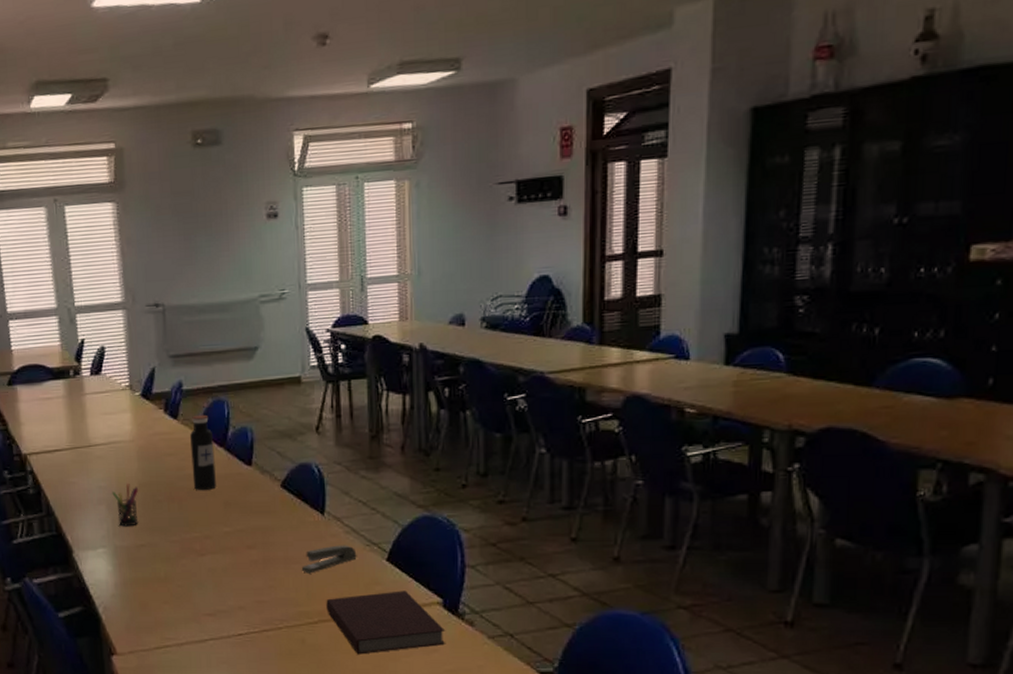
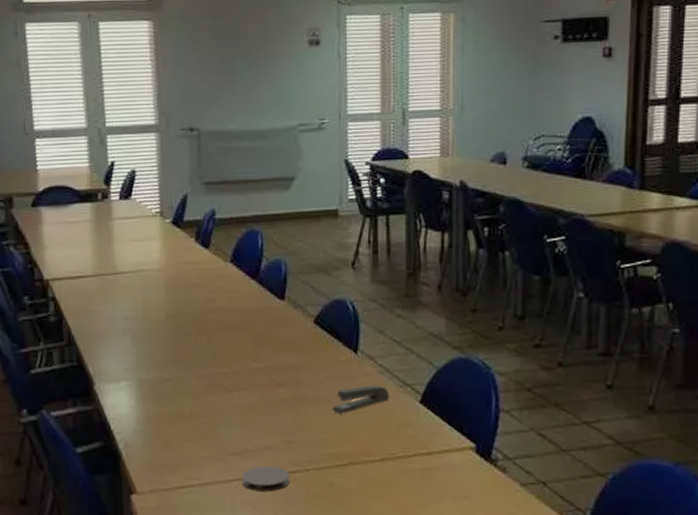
pen holder: present [112,484,139,527] -> none [138,314,166,359]
water bottle: present [190,414,216,490] -> none [222,245,247,324]
coaster: none [216,625,263,650] -> present [241,465,290,492]
notebook: present [326,591,446,655] -> none [356,434,478,500]

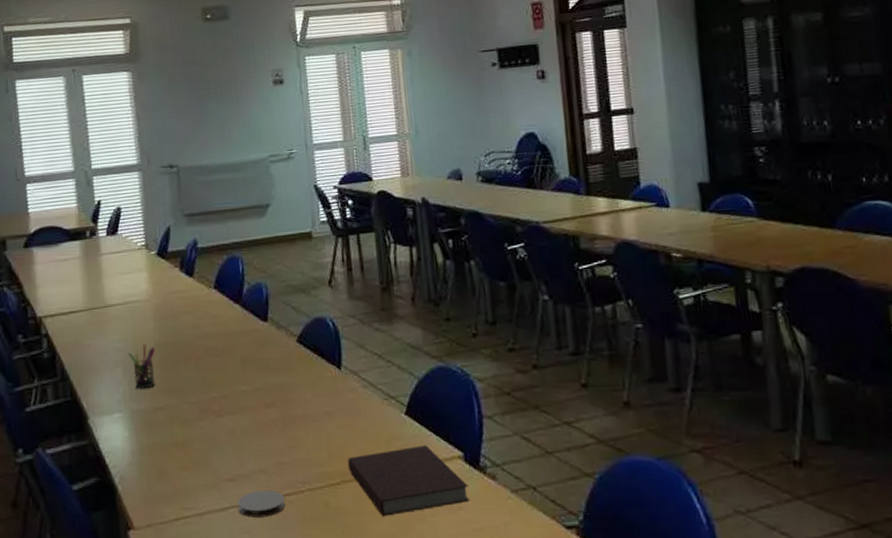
pen holder: none [138,314,166,359] -> present [128,344,156,389]
stapler: present [332,385,390,414] -> none [321,400,376,431]
notebook: none [356,434,478,500] -> present [347,445,471,516]

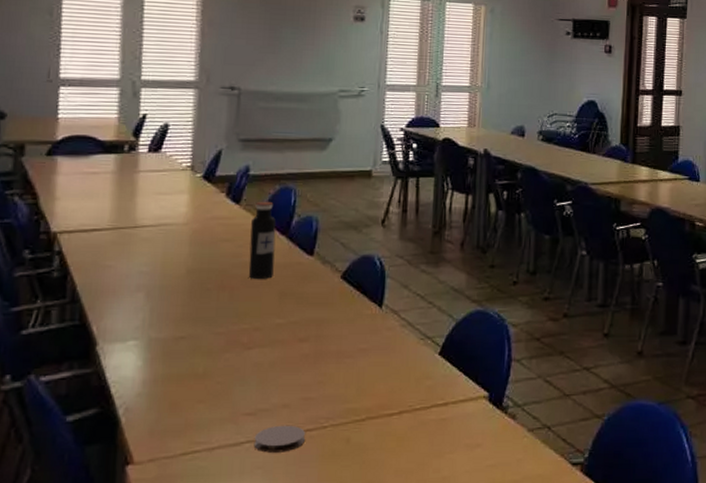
pen holder: present [128,344,156,389] -> none [154,270,187,317]
water bottle: none [206,271,233,348] -> present [248,201,277,279]
notebook: present [347,445,471,516] -> none [375,385,490,453]

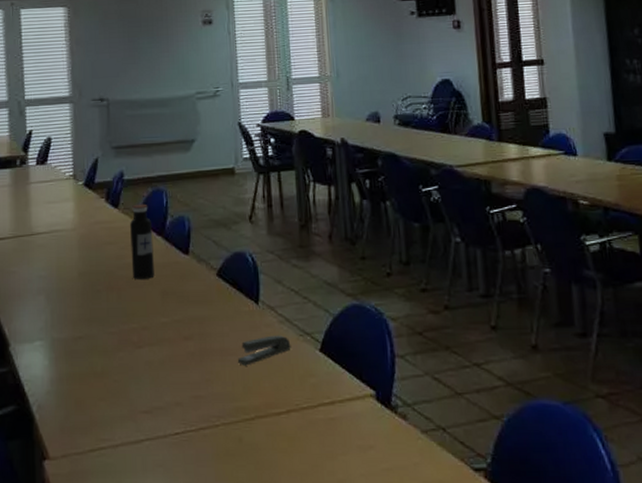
coaster: present [253,425,306,453] -> none [152,423,200,451]
stapler: none [353,339,411,368] -> present [237,335,291,366]

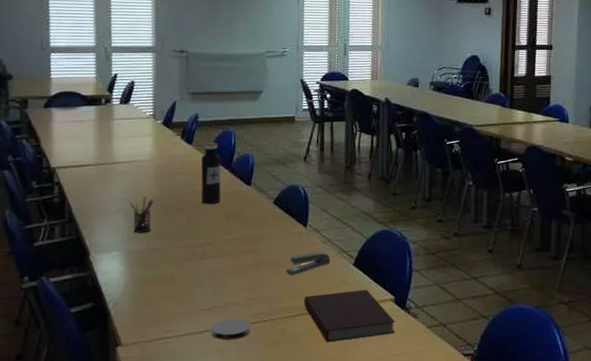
pen holder: none [52,273,79,318] -> present [130,197,154,233]
coaster: none [152,423,200,451] -> present [211,318,251,340]
notebook: none [262,383,382,453] -> present [304,290,396,342]

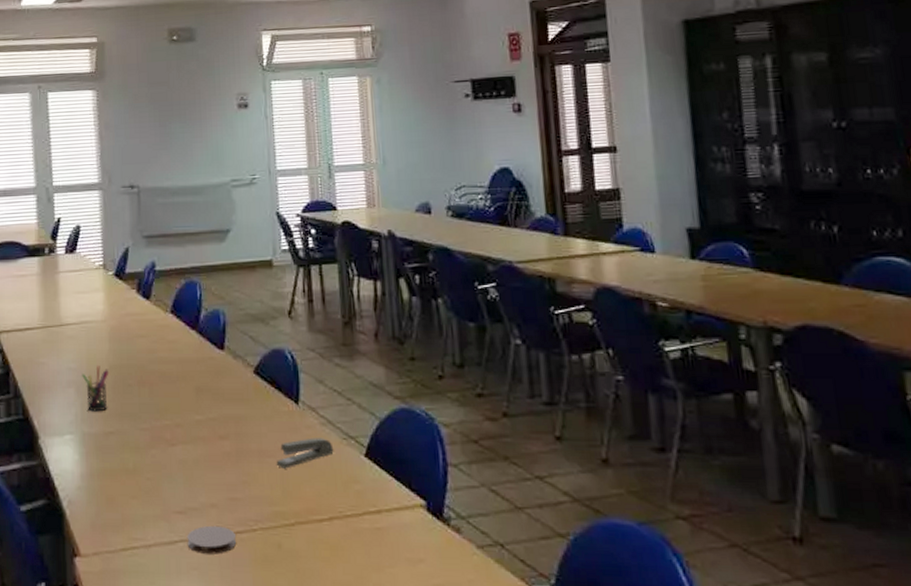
water bottle: present [201,142,221,204] -> none [162,296,188,374]
notebook: present [304,290,396,342] -> none [303,490,433,563]

